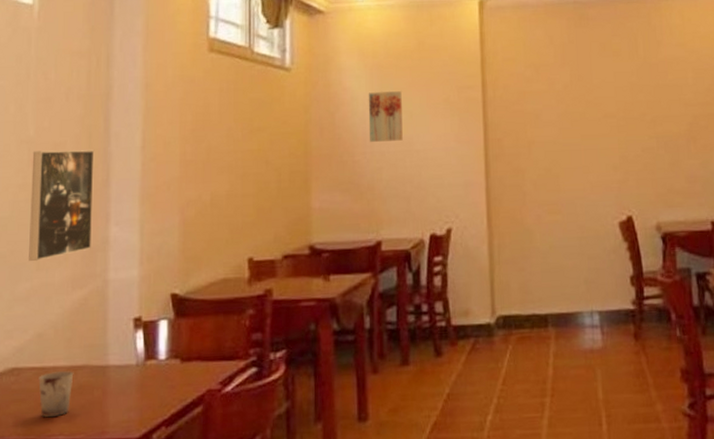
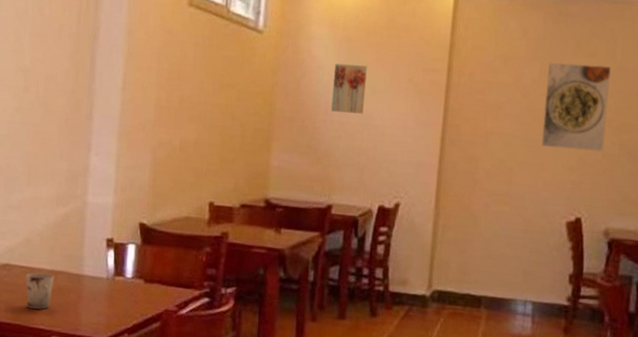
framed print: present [29,150,95,261] -> none [21,79,81,177]
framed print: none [578,62,642,150] -> present [541,62,611,152]

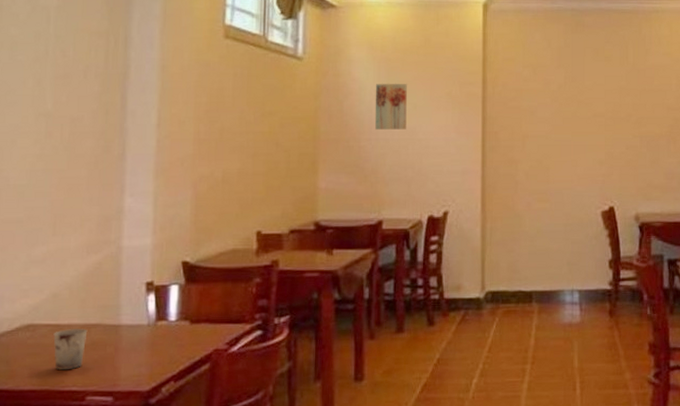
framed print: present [541,62,611,152] -> none [571,67,627,145]

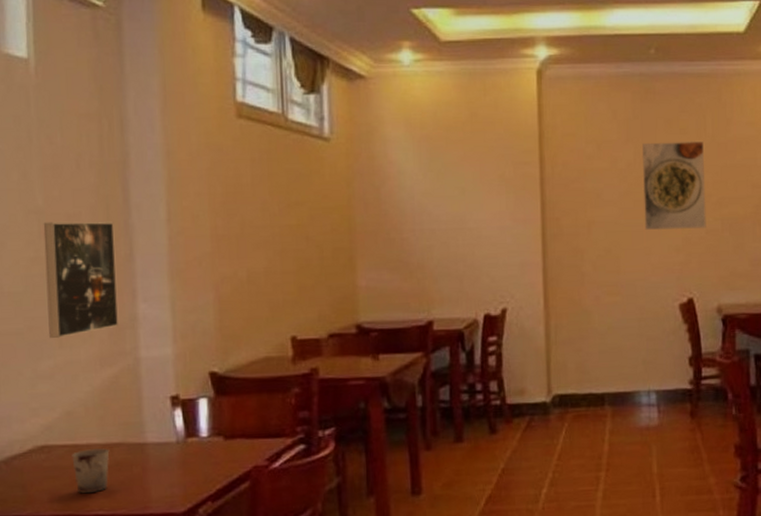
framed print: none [45,124,111,226] -> present [43,221,118,338]
wall art: present [375,83,407,130] -> none [416,165,455,219]
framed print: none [571,67,627,145] -> present [642,140,706,231]

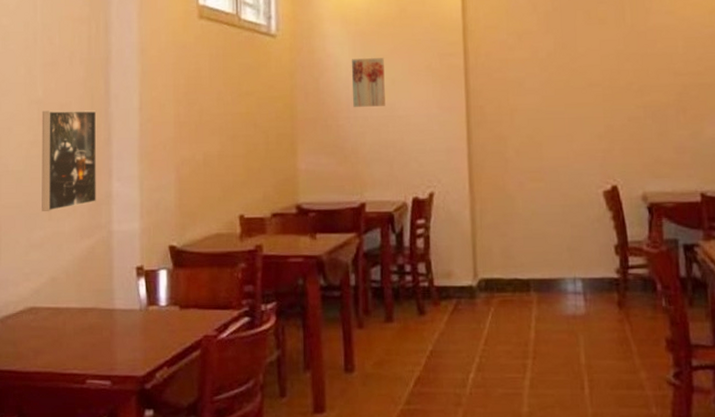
cup: present [71,448,110,494] -> none [54,312,85,353]
wall art: none [416,165,455,219] -> present [351,57,385,107]
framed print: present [642,140,706,231] -> none [562,30,629,118]

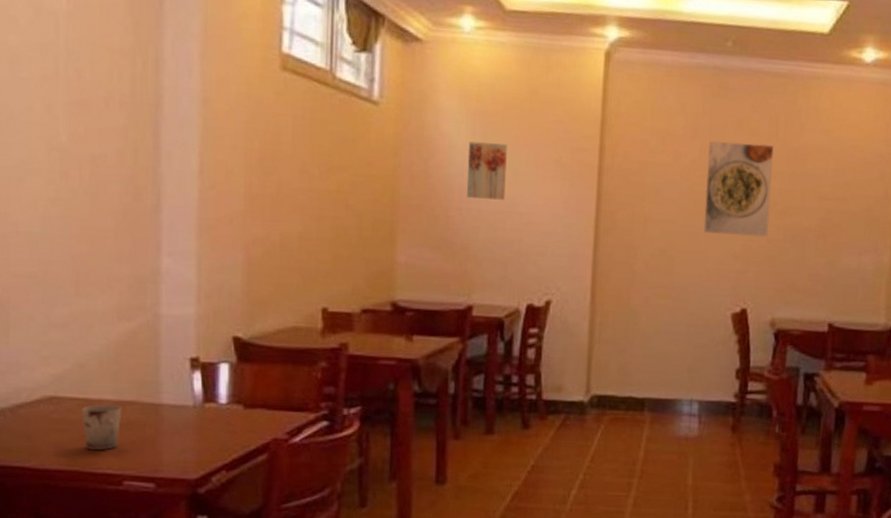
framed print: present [41,110,97,211] -> none [65,161,142,285]
cup: none [54,312,85,353] -> present [82,405,122,451]
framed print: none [562,30,629,118] -> present [703,141,774,238]

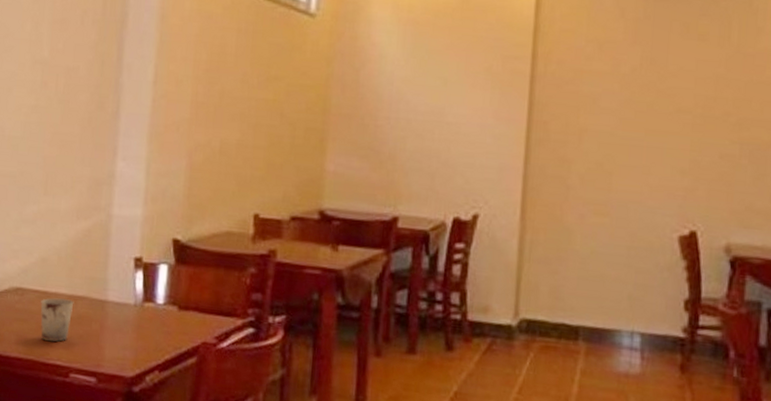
wall art: present [467,141,507,200] -> none [396,51,437,109]
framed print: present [703,141,774,238] -> none [645,47,726,153]

